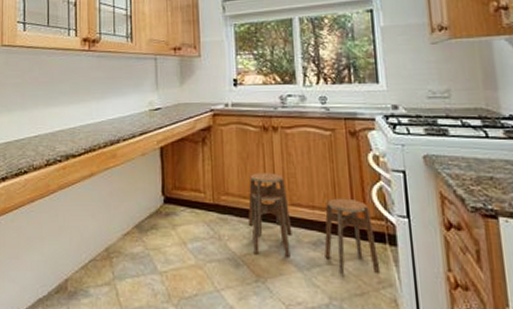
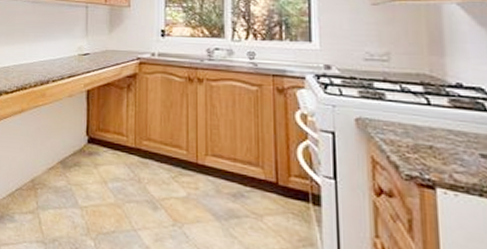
stool: present [248,172,381,275] -> none [168,121,302,233]

